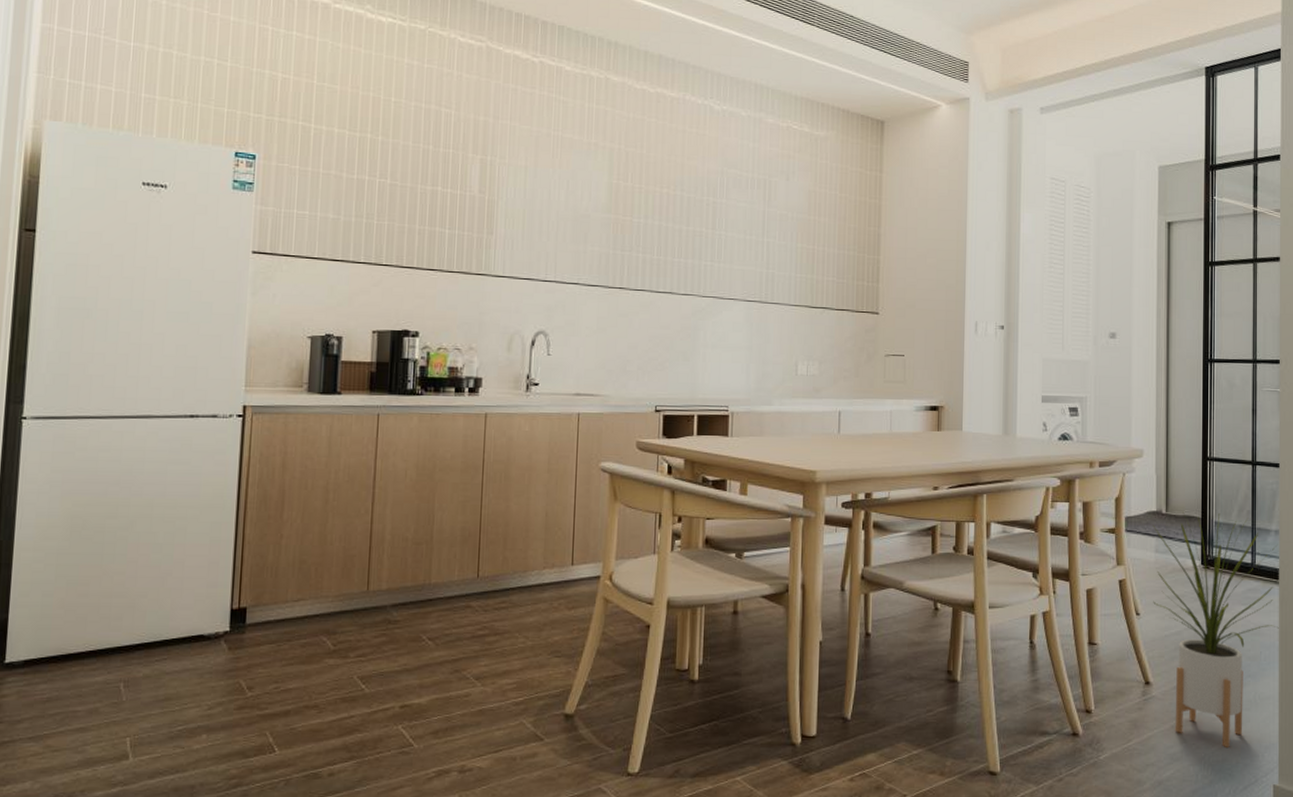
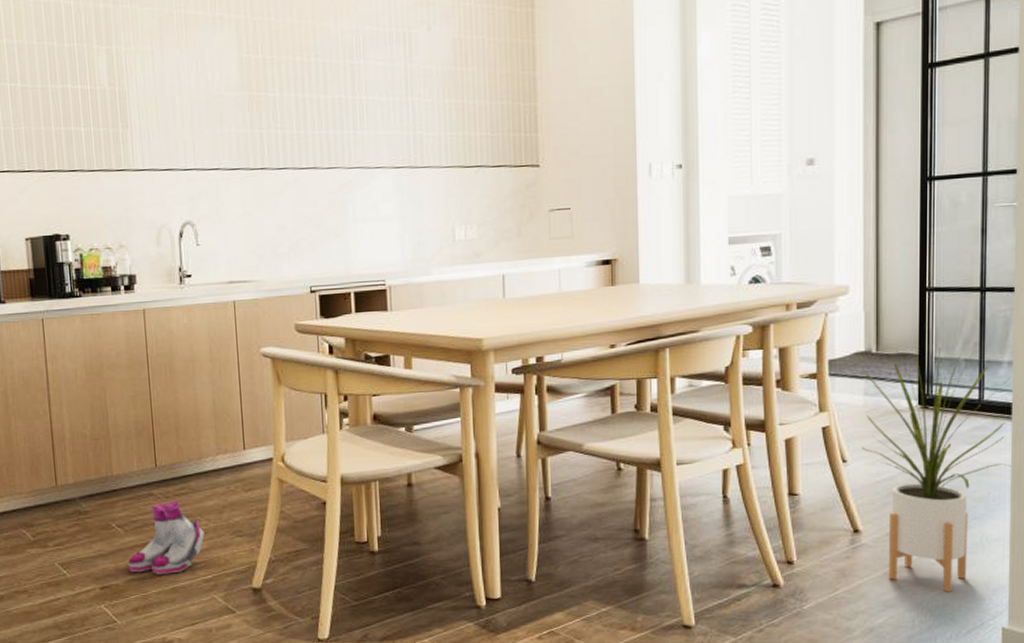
boots: none [433,615,520,694] -> present [127,501,204,574]

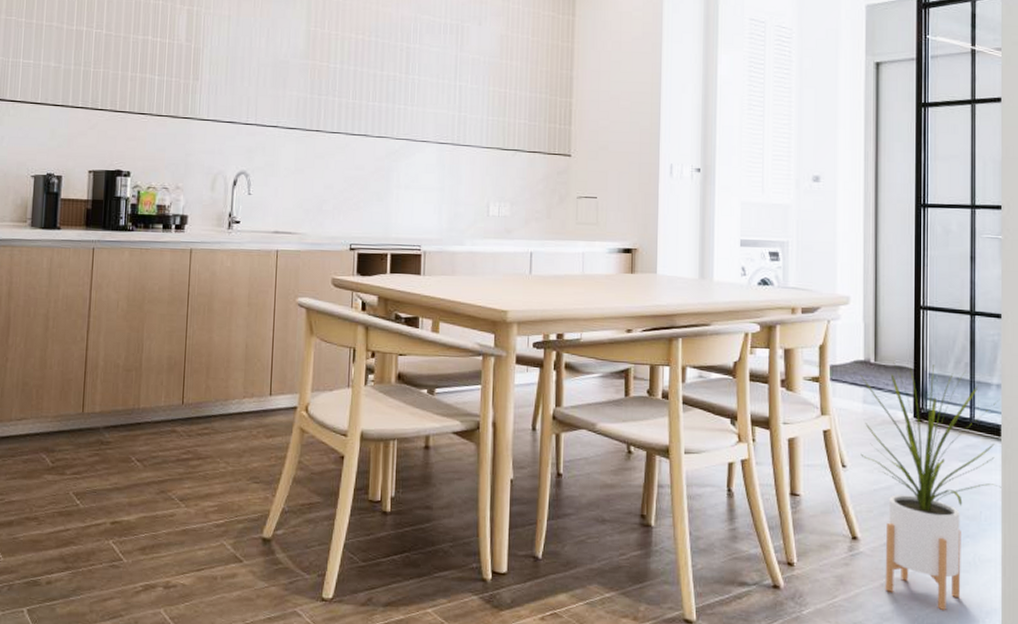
boots: present [127,501,204,574] -> none [141,440,222,515]

